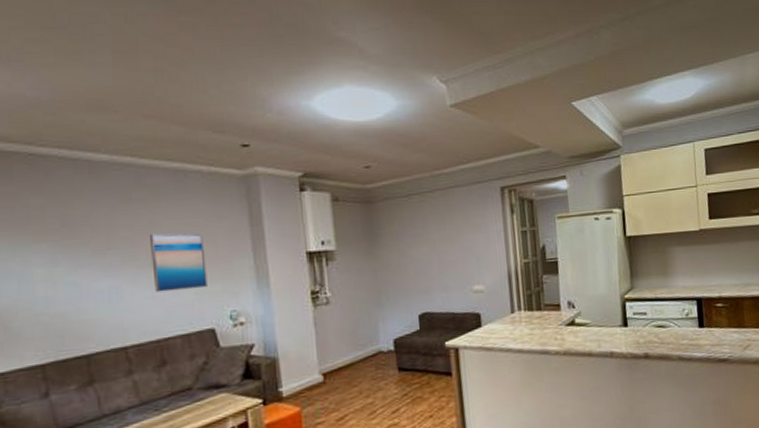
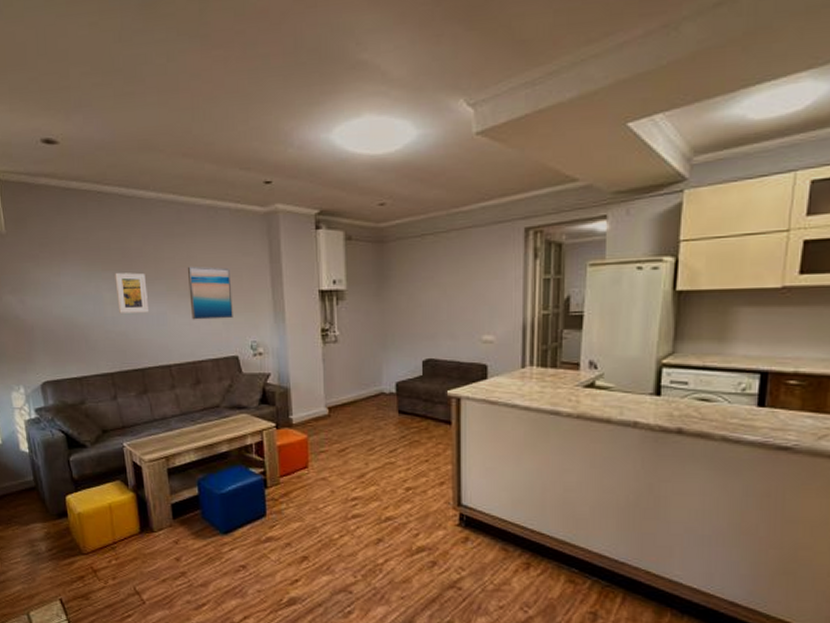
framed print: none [50,243,98,292] -> present [115,272,150,313]

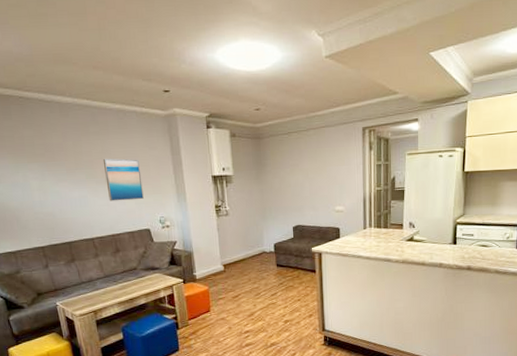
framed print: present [115,272,150,313] -> none [39,164,72,198]

